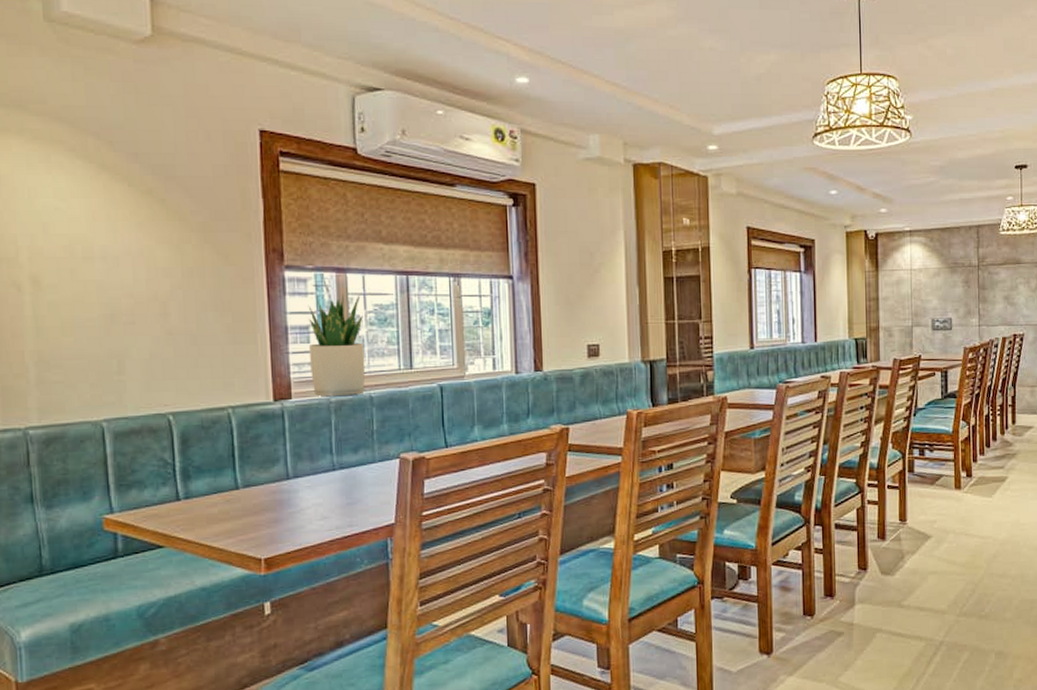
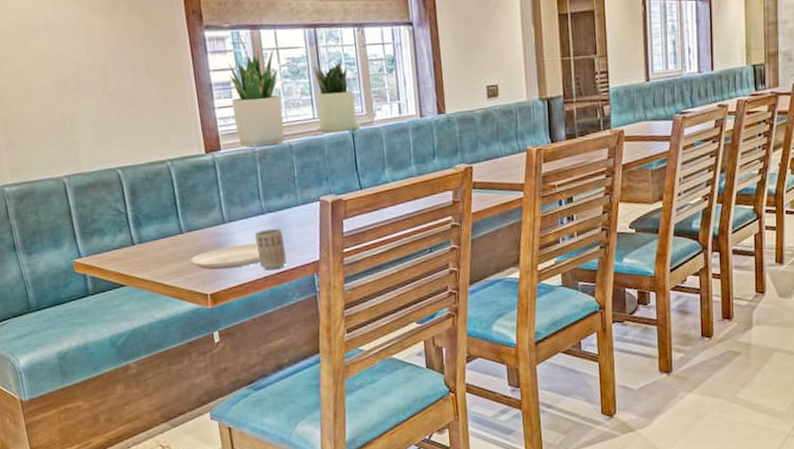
plate: none [243,503,327,531] -> present [189,243,261,270]
cup: none [322,486,357,533] -> present [254,228,287,270]
planter: none [401,312,452,386] -> present [312,62,362,134]

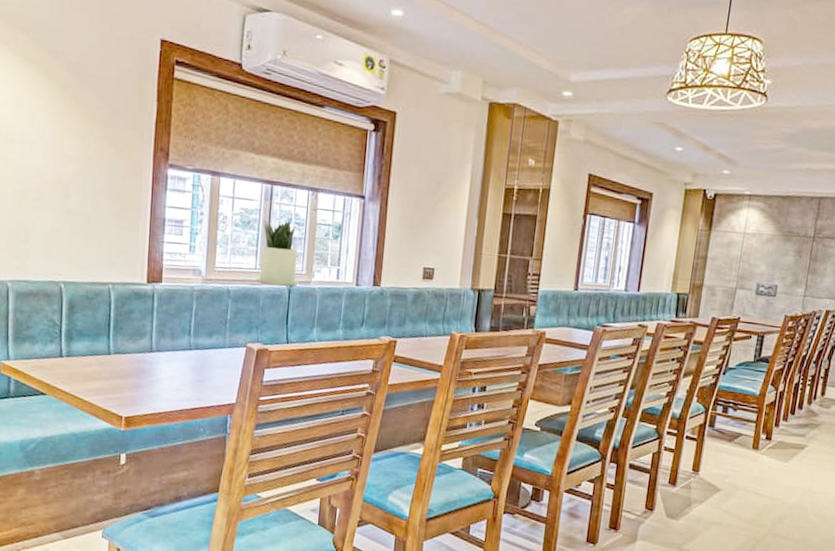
plate: present [189,243,261,270] -> none [112,374,180,396]
planter: present [228,50,285,147] -> none [180,196,230,287]
cup: present [254,228,287,270] -> none [177,365,206,405]

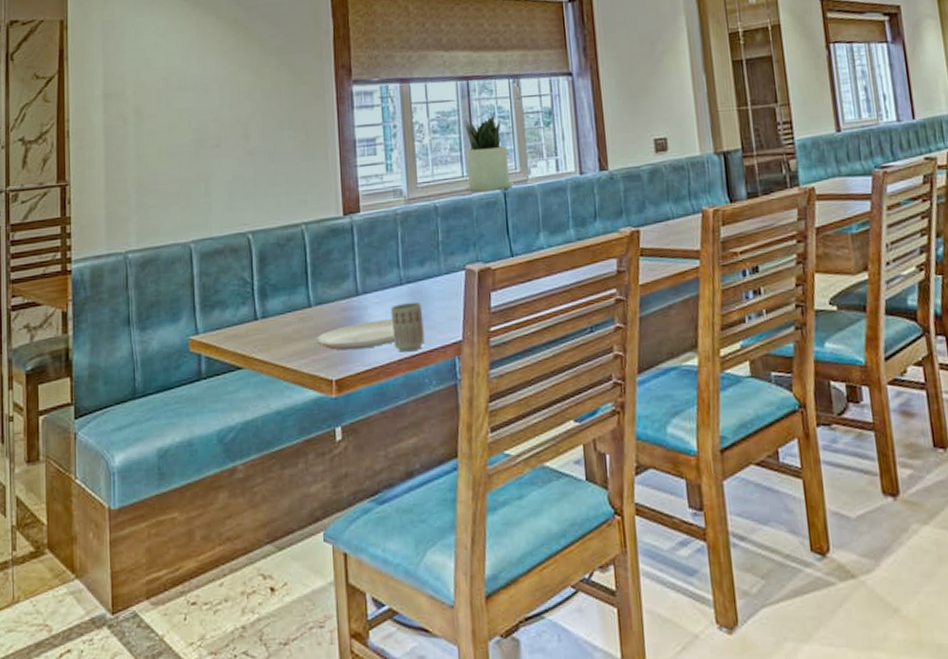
plate: none [112,374,180,396] -> present [316,319,395,351]
cup: none [177,365,206,405] -> present [390,302,425,352]

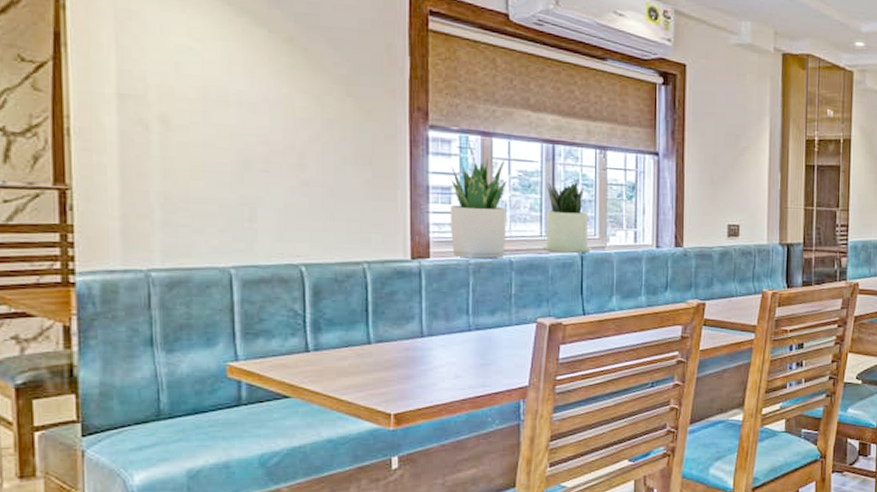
plate: present [316,319,395,351] -> none [374,362,460,387]
planter: none [374,104,430,209] -> present [449,158,507,259]
cup: present [390,302,425,352] -> none [457,347,490,393]

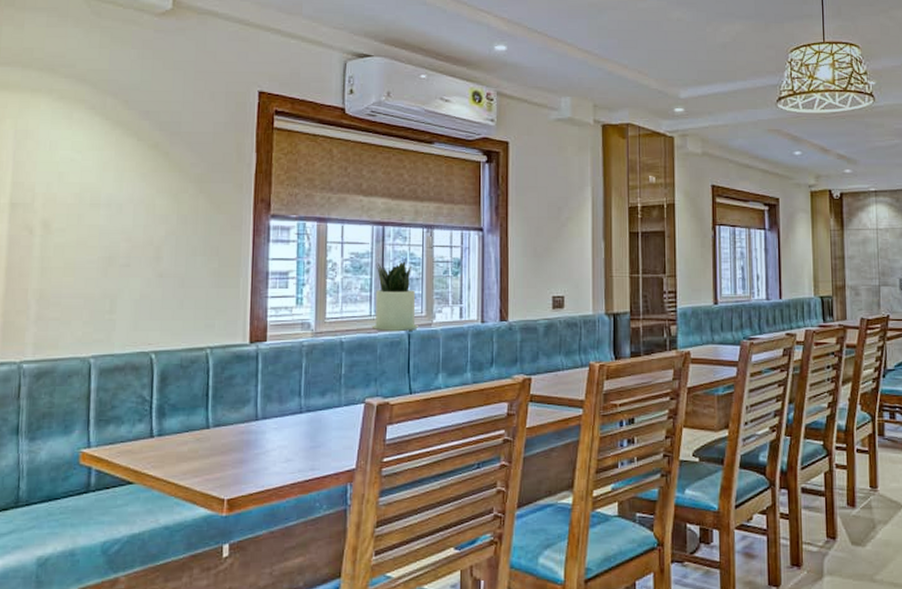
planter: present [449,158,507,259] -> none [286,243,340,340]

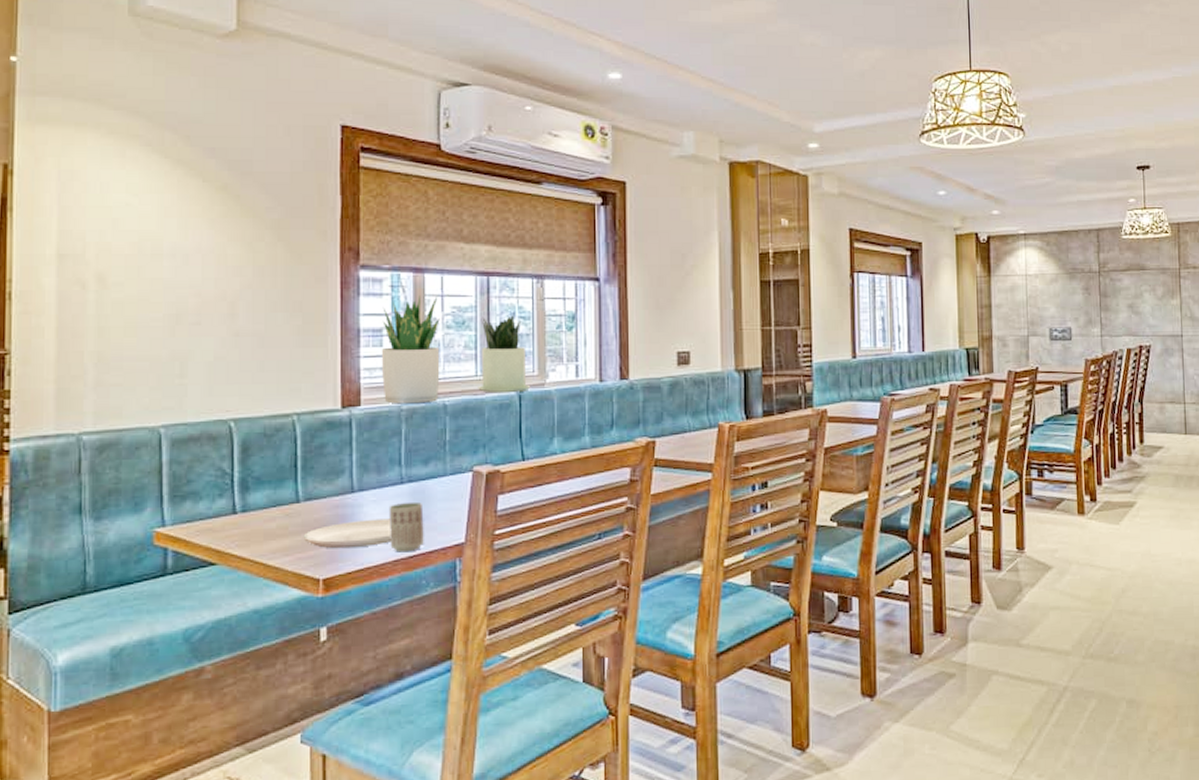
plate: none [211,445,290,472] -> present [303,519,392,549]
planter: none [286,243,340,340] -> present [381,296,440,404]
cup: none [288,430,320,477] -> present [388,501,424,553]

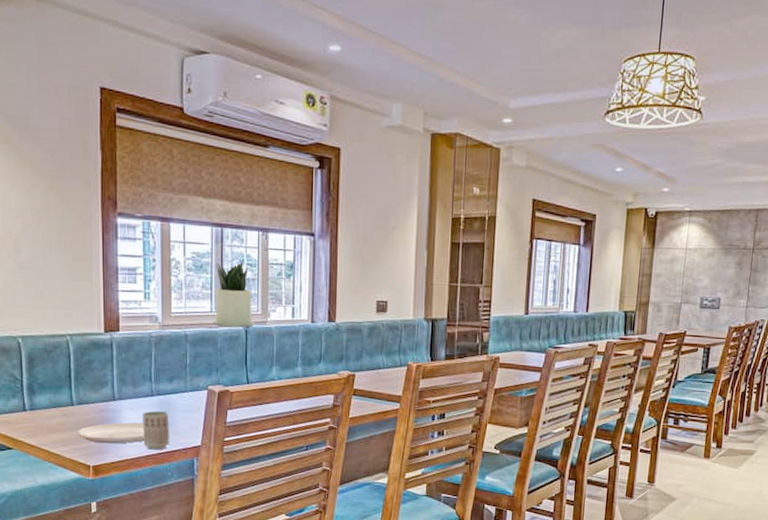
planter: present [381,296,440,404] -> none [135,241,182,332]

